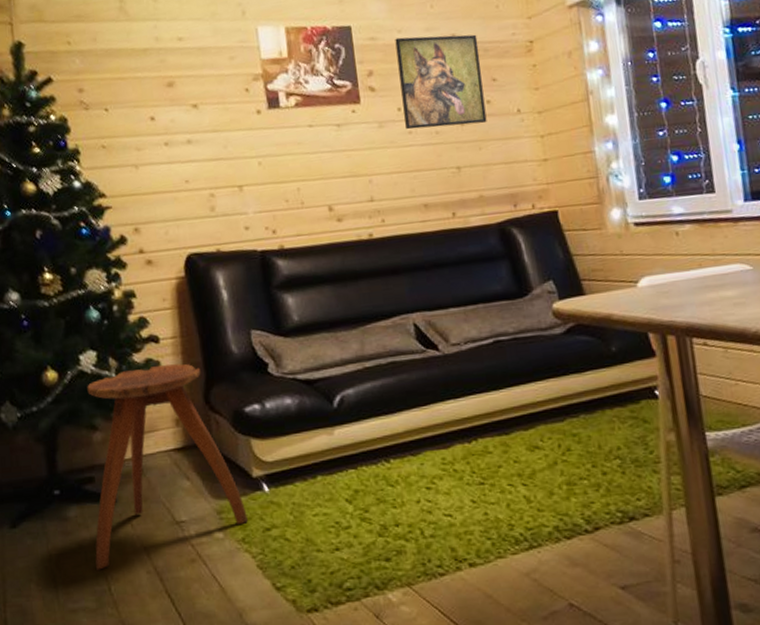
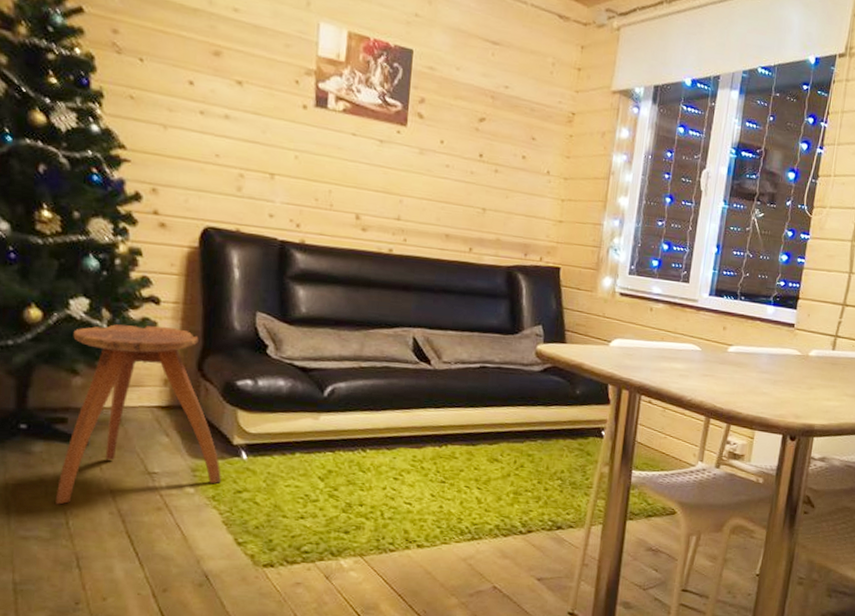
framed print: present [395,34,487,130] -> none [444,74,528,176]

